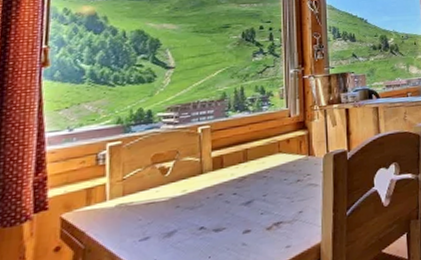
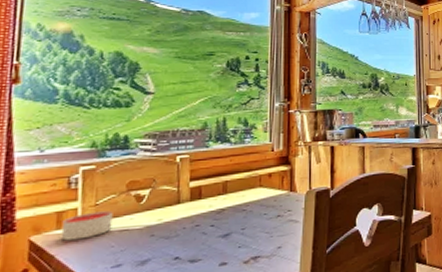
candle: none [90,184,140,217] -> present [60,210,113,241]

